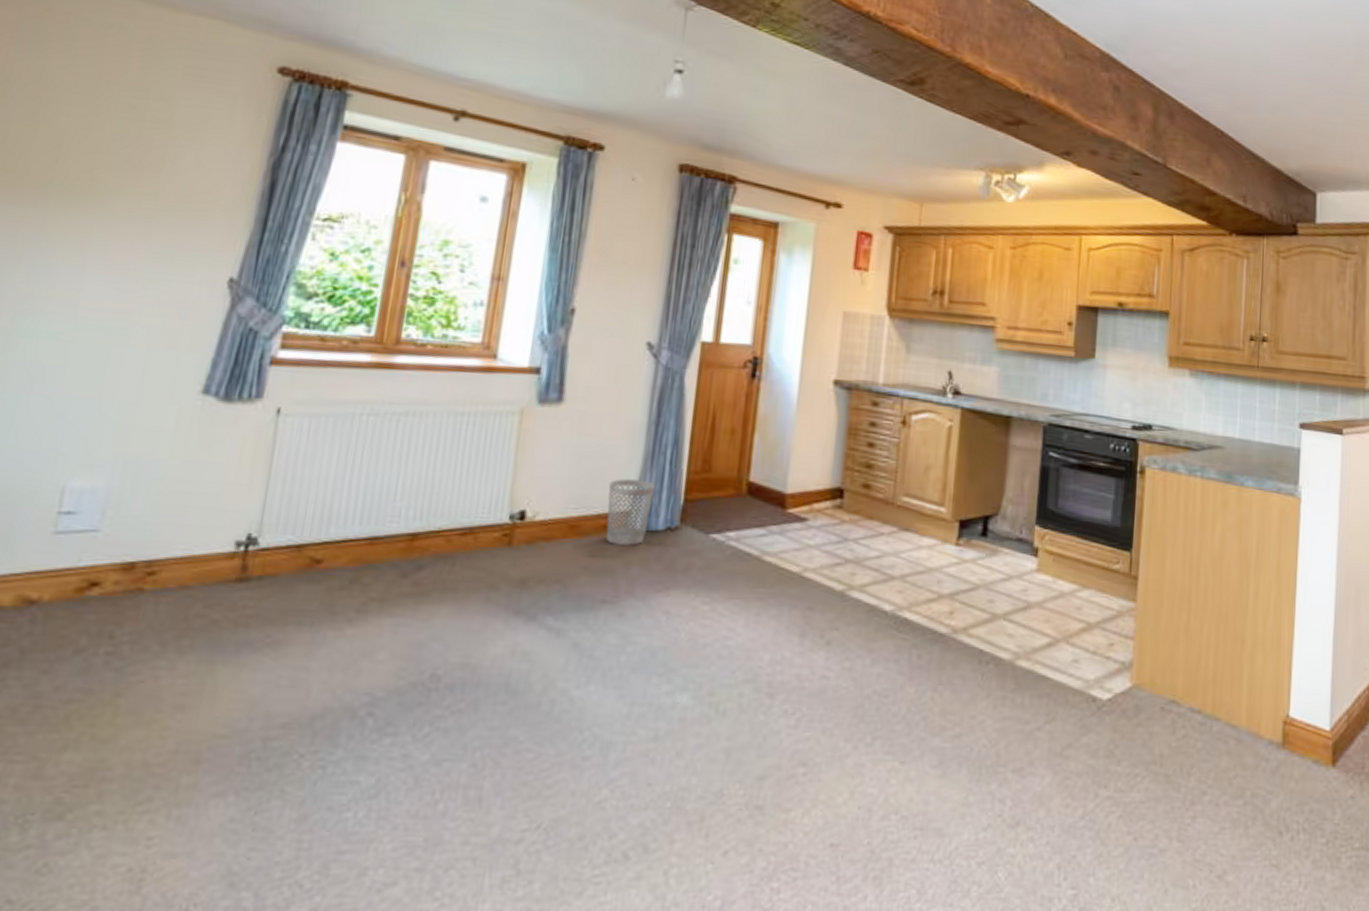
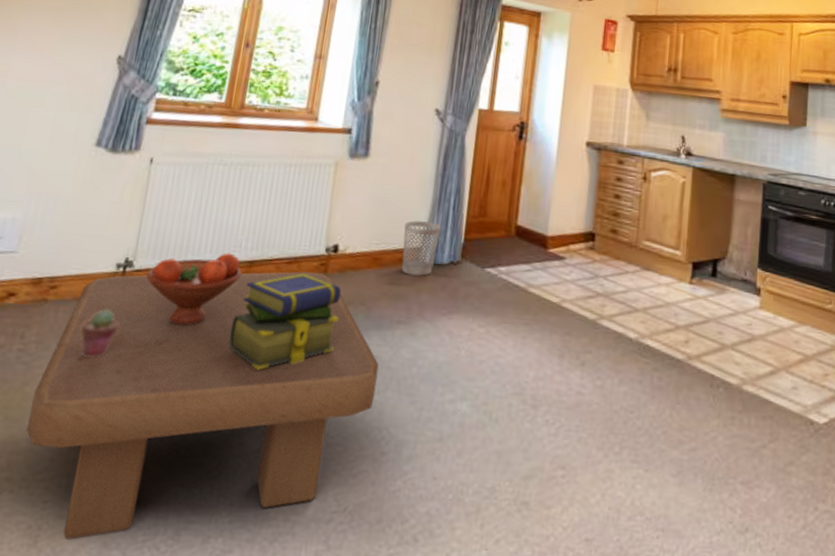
coffee table: none [121,544,579,882] -> present [26,271,379,540]
potted succulent: none [191,600,242,661] -> present [81,310,119,359]
fruit bowl: none [275,524,402,615] -> present [145,253,242,326]
stack of books: none [386,545,531,666] -> present [228,272,342,370]

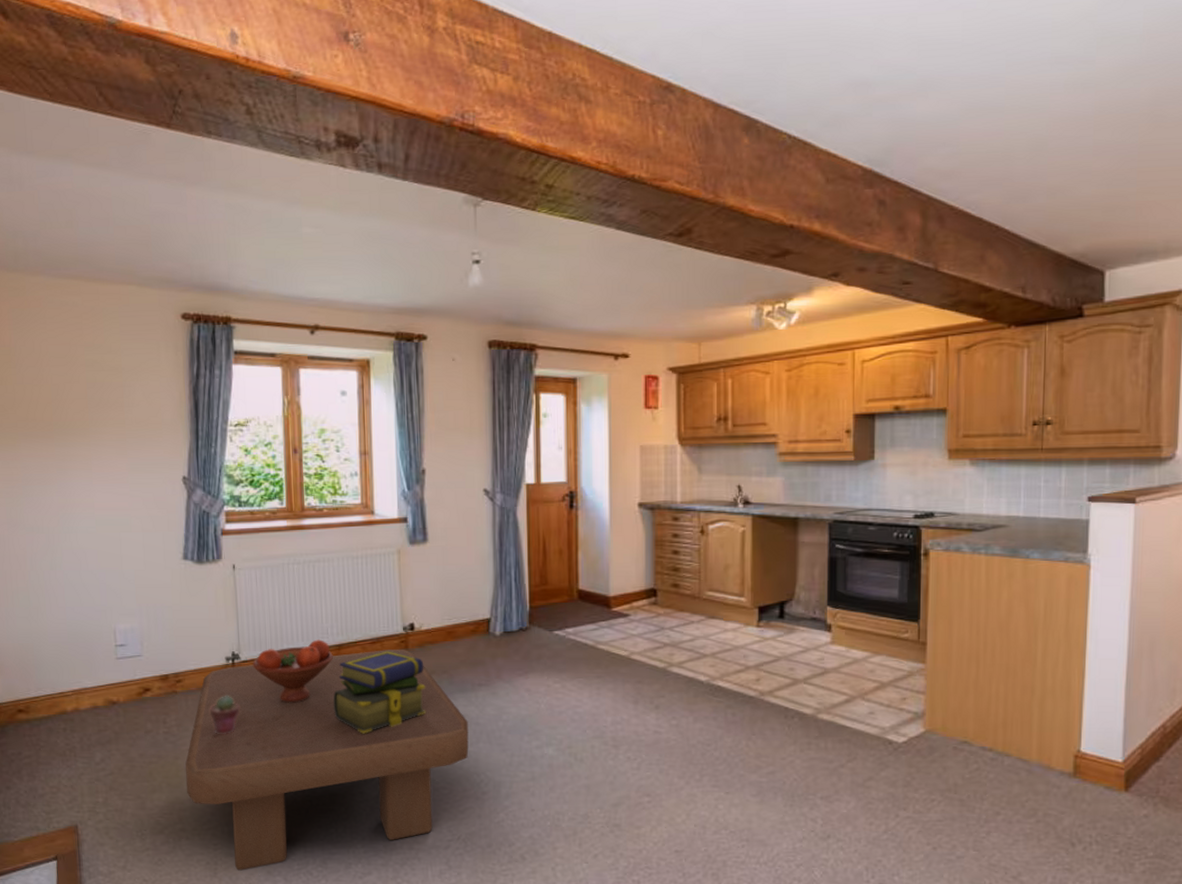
wastebasket: present [402,220,441,276] -> none [471,595,506,643]

